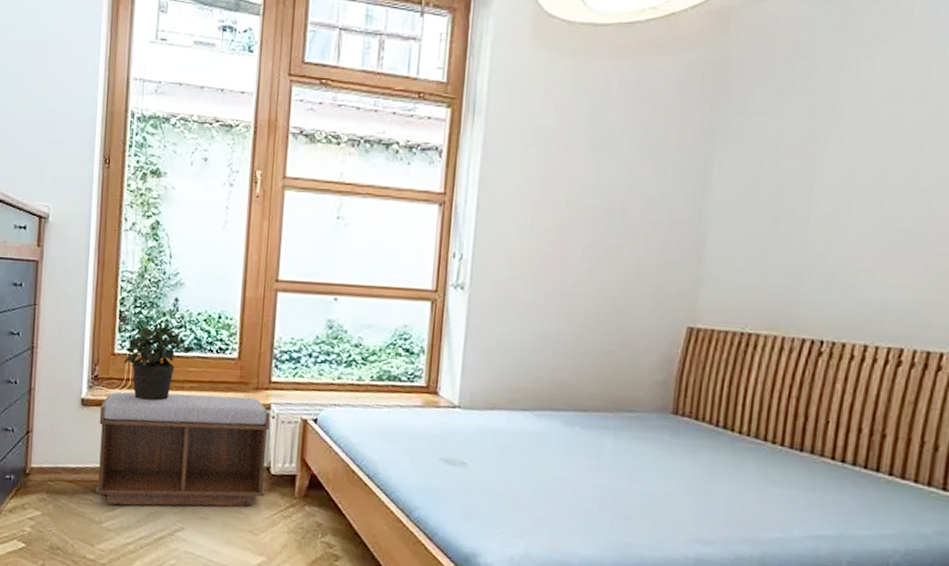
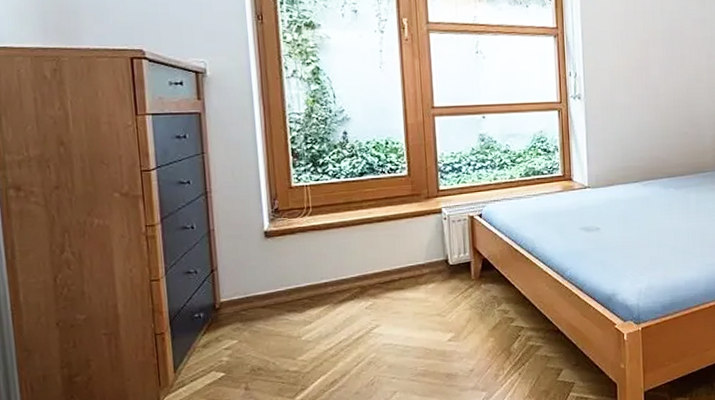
bench: present [95,392,271,507] -> none [284,205,447,320]
potted plant: present [124,321,194,401] -> none [302,152,367,223]

